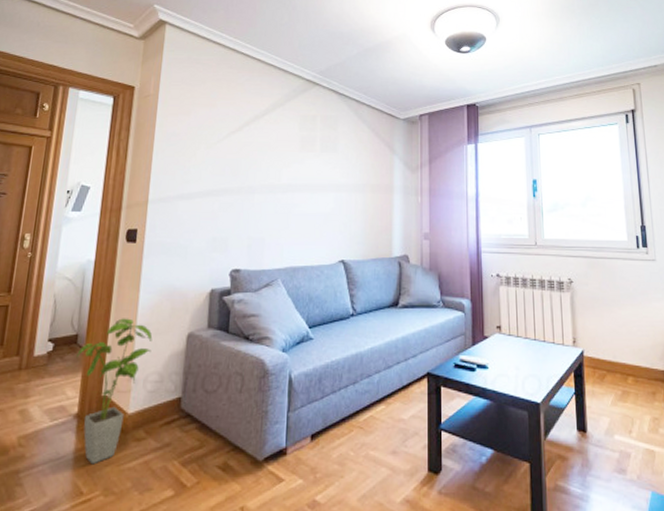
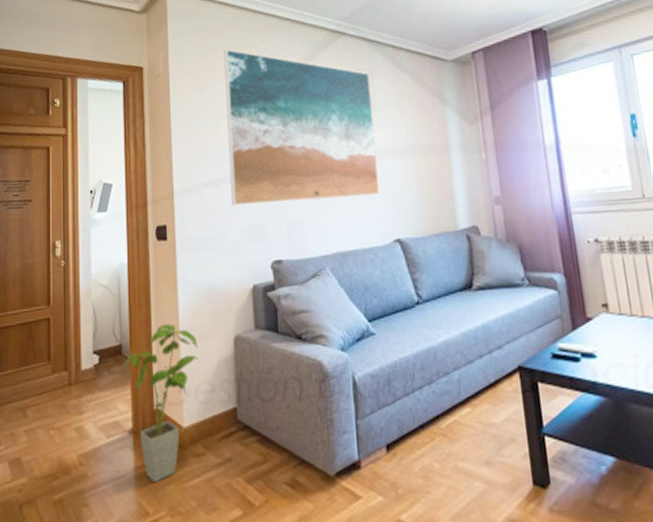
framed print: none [201,82,335,222] -> present [224,49,380,205]

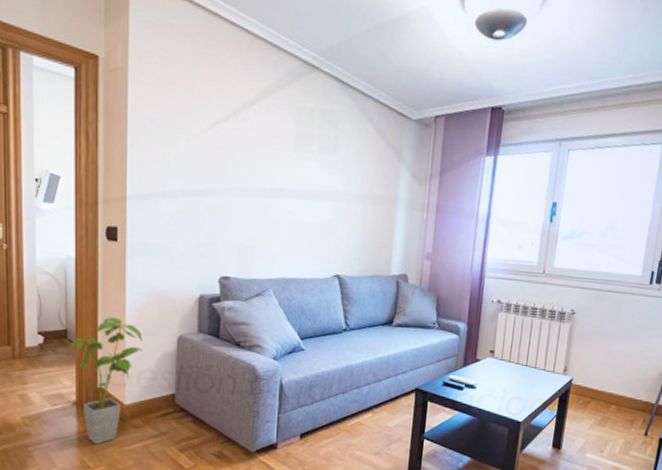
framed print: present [224,49,380,205] -> none [186,57,336,234]

